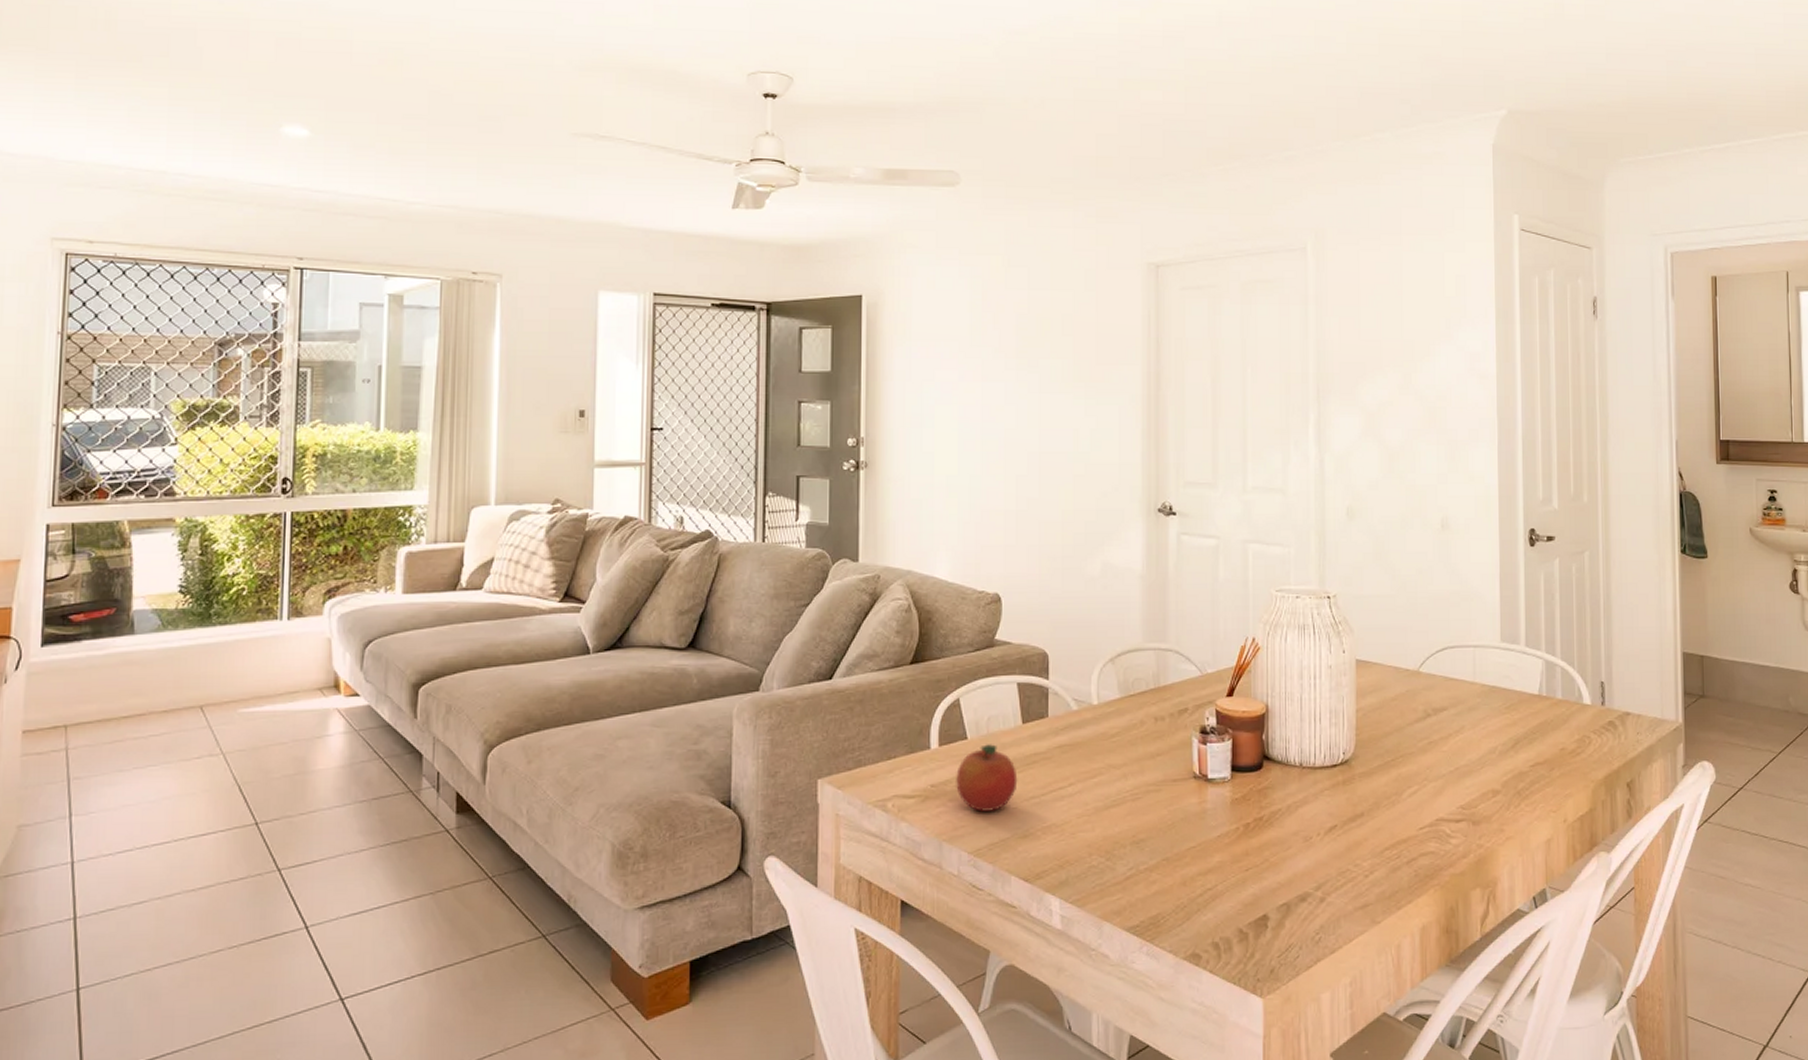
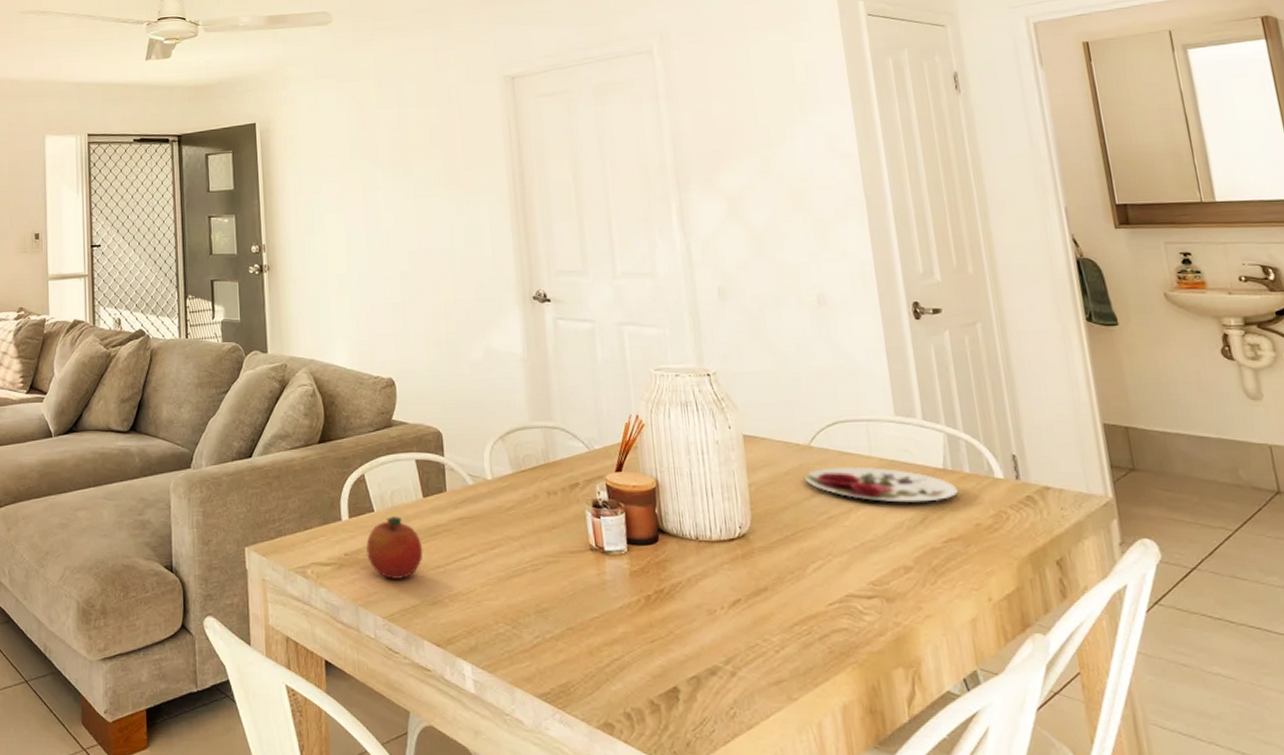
plate: none [1411,692,1550,728] -> present [805,466,959,503]

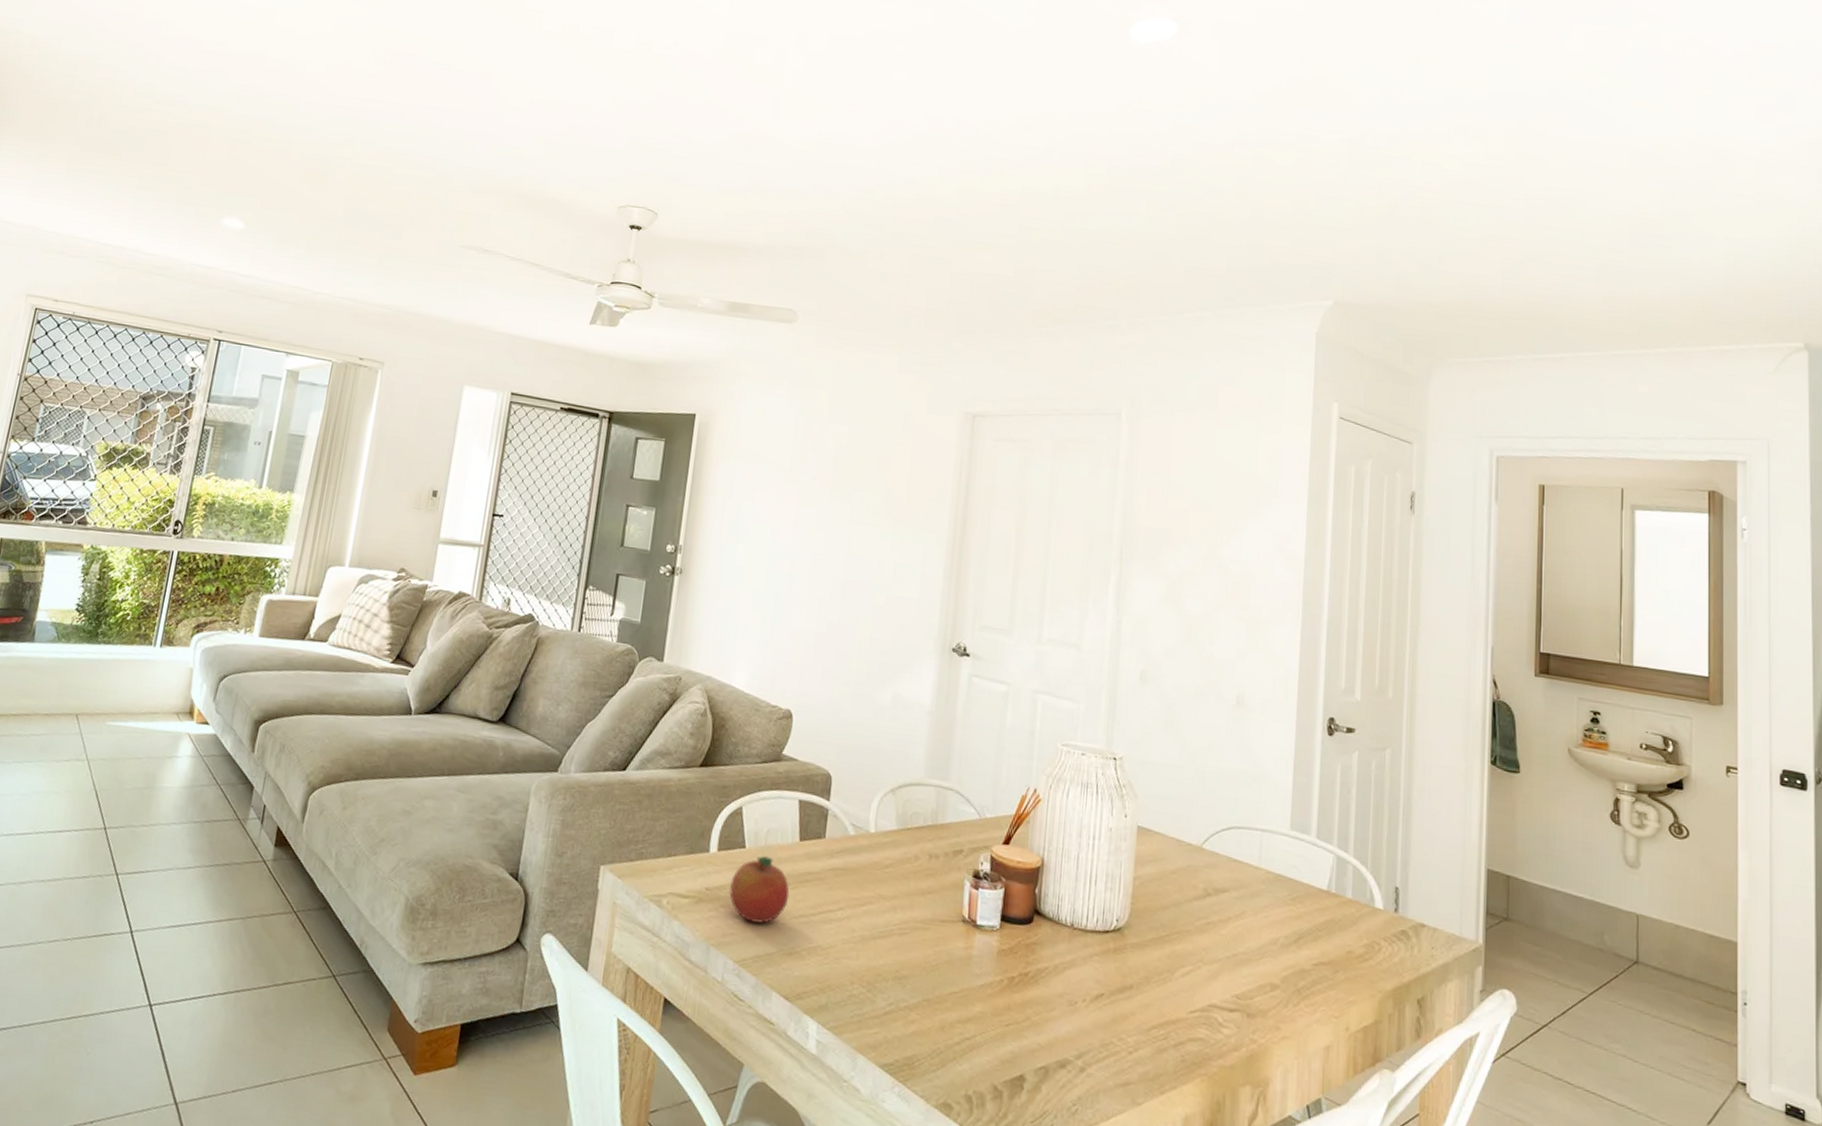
plate: present [805,466,959,503] -> none [1191,872,1338,922]

